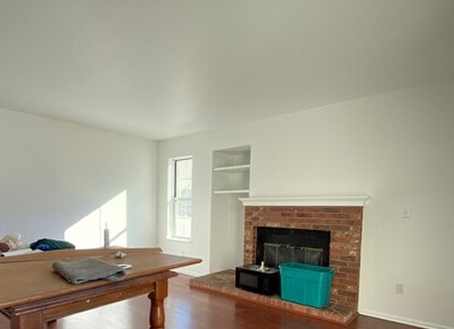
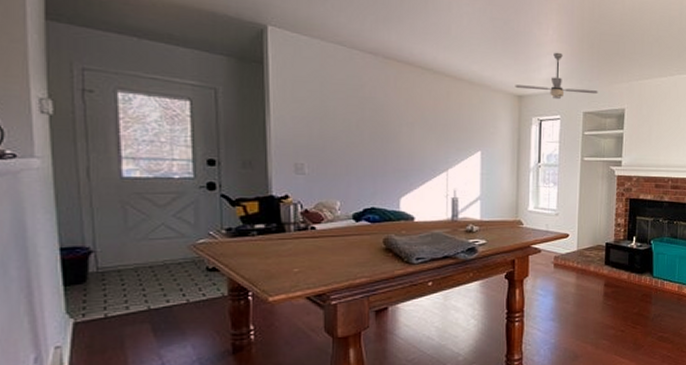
ceiling fan: none [153,100,226,142] -> present [515,52,598,100]

